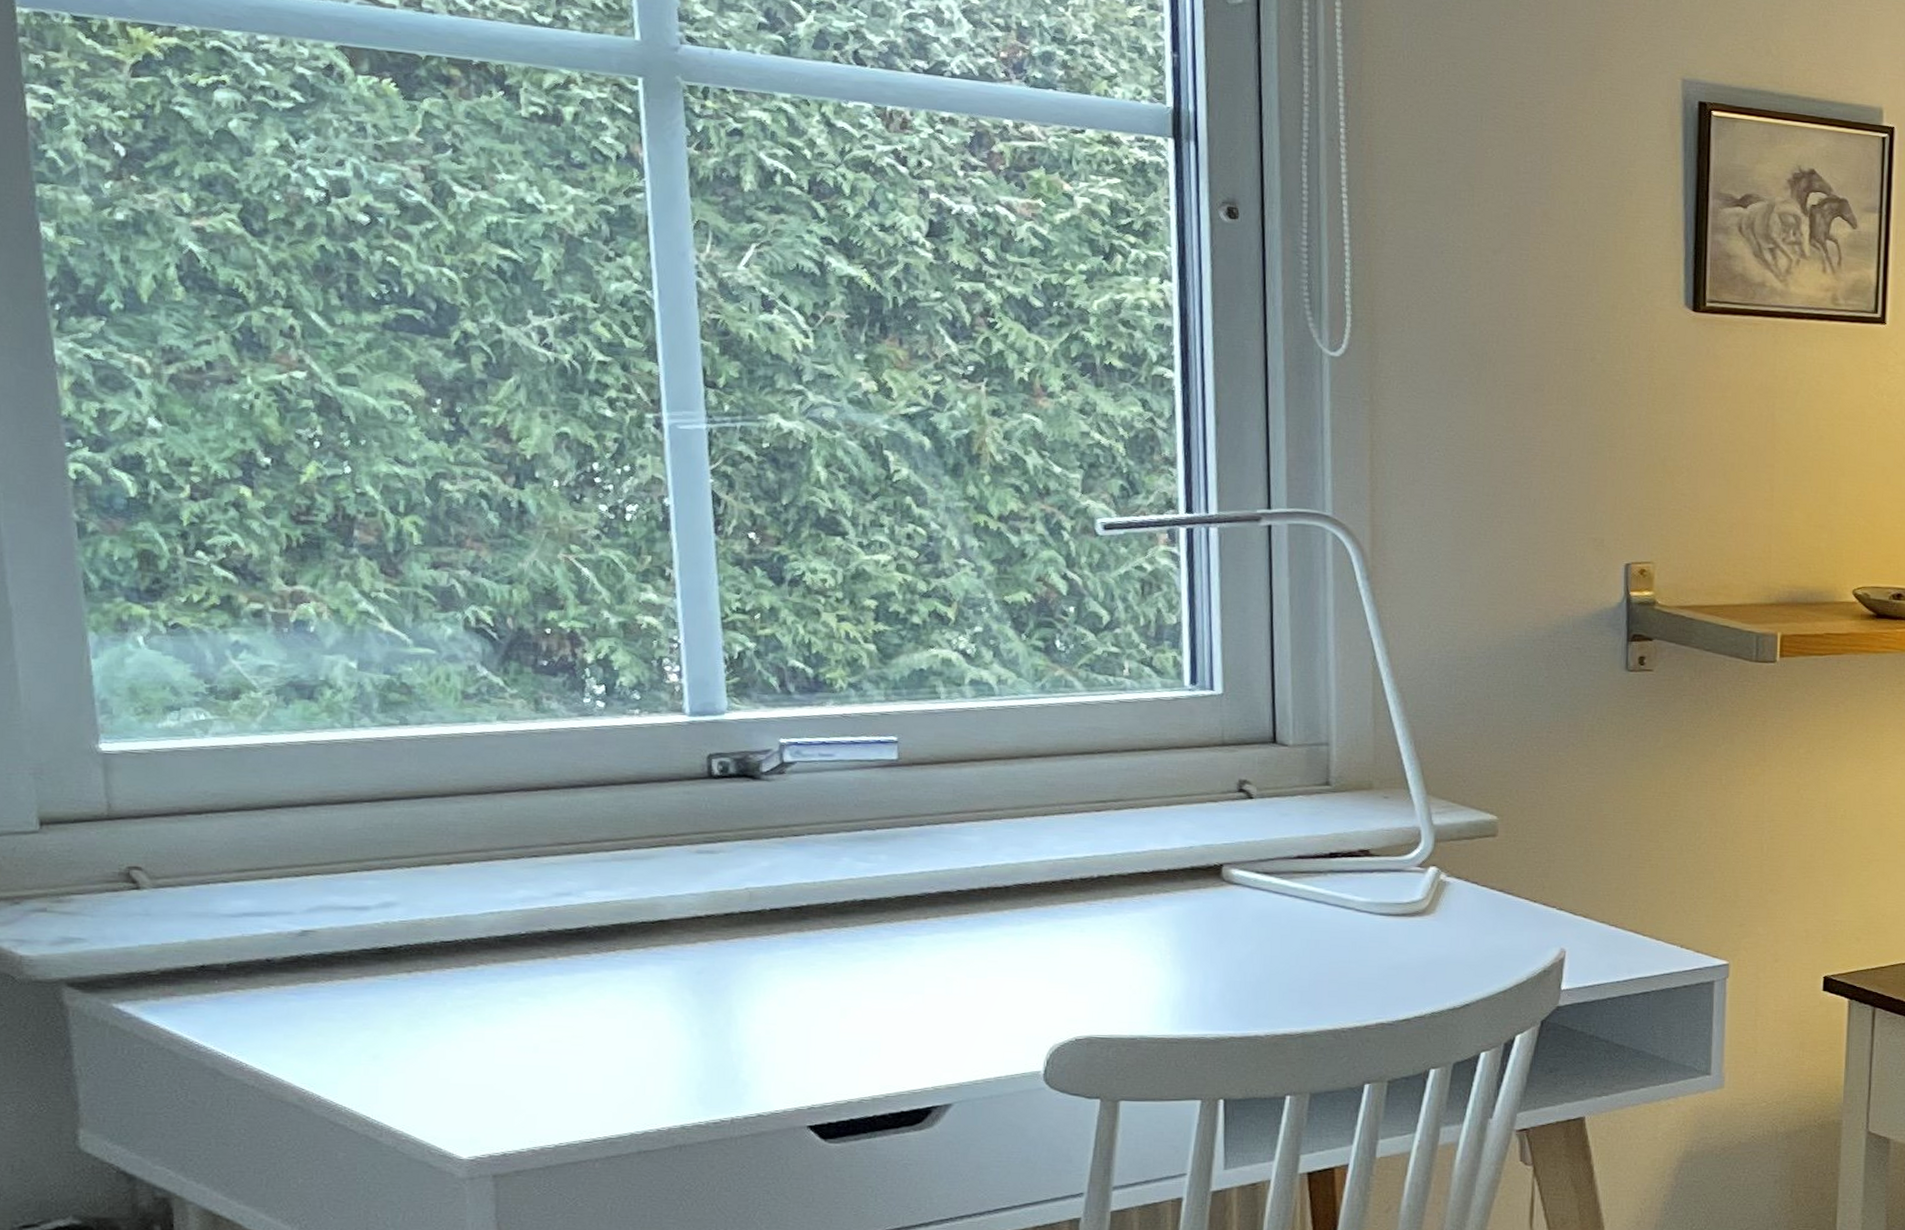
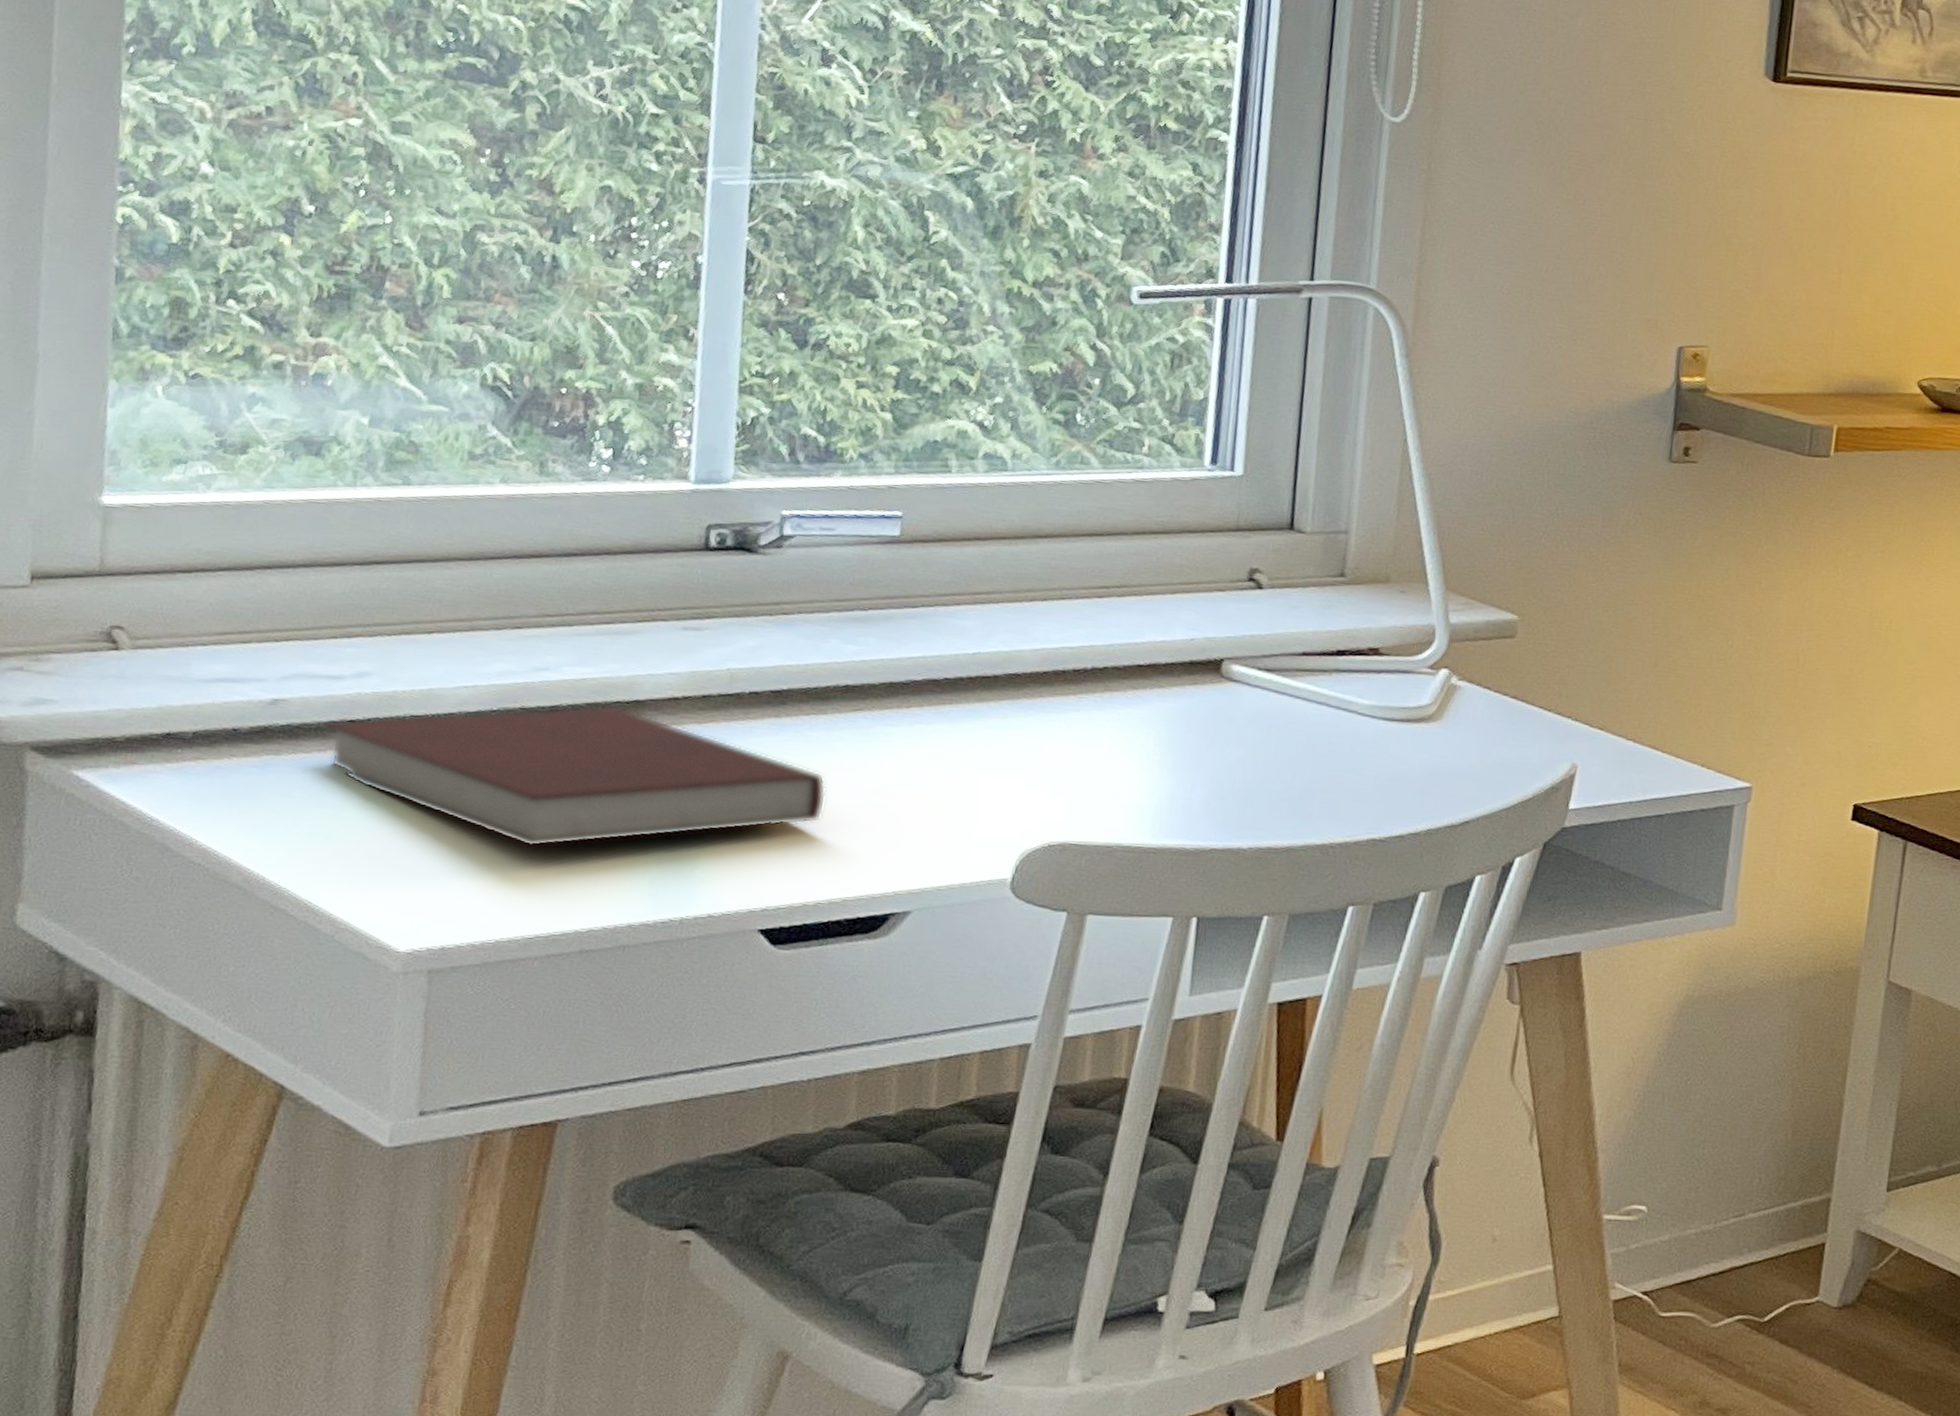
notebook: none [357,925,858,1059] -> present [324,705,827,847]

